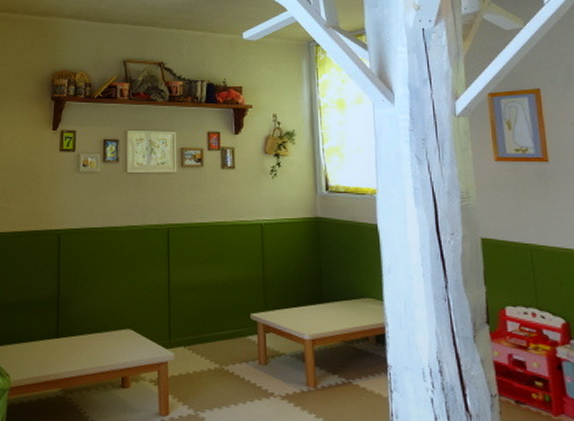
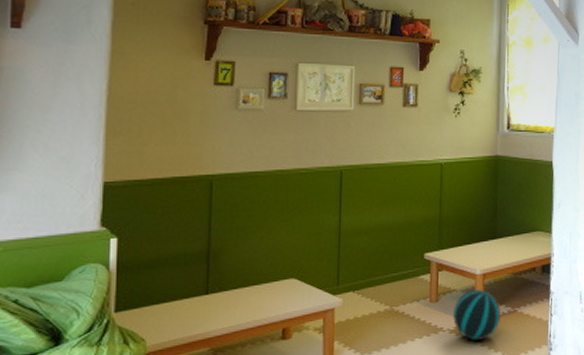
beach ball: none [284,355,334,411] -> present [453,289,500,340]

